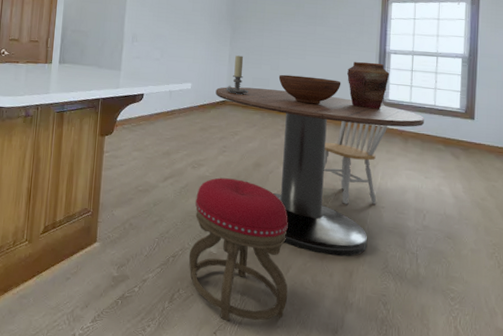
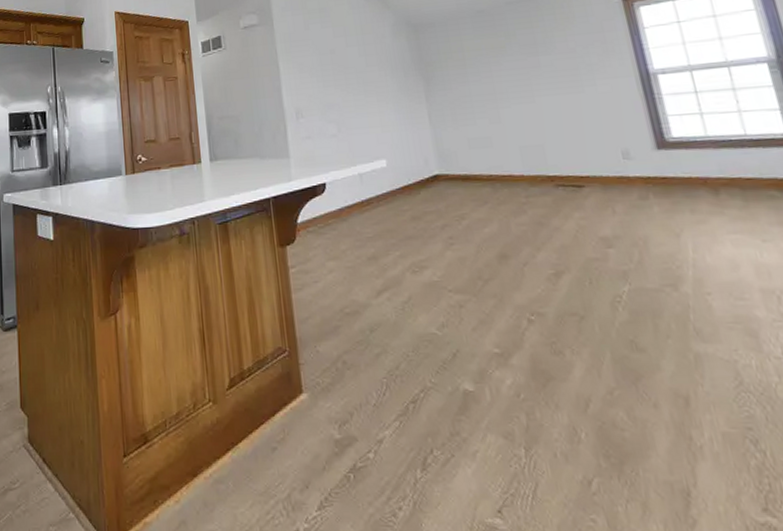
stool: present [188,177,289,321] -> none [426,280,598,492]
dining table: present [215,87,425,257] -> none [420,145,738,376]
candle holder: present [225,55,249,95] -> none [433,112,467,165]
fruit bowl: present [278,74,341,105] -> none [503,123,596,162]
chair: present [323,102,388,205] -> none [593,143,697,296]
vase: present [347,62,390,110] -> none [599,90,666,156]

